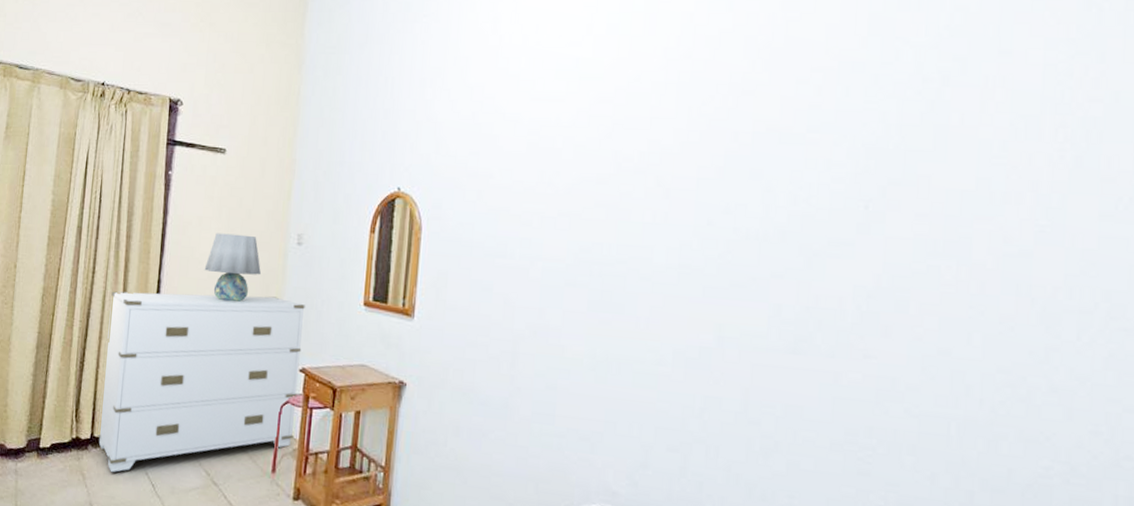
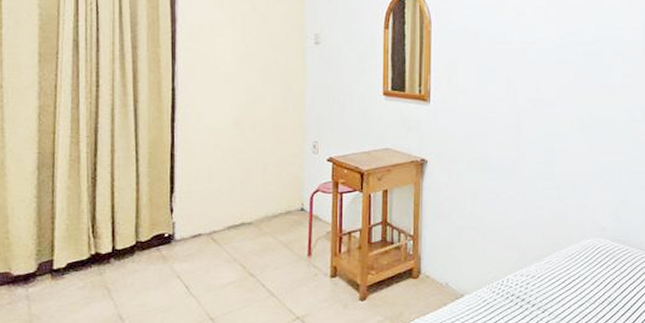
dresser: present [98,291,305,473] -> none [120,94,327,282]
table lamp: present [204,233,262,302] -> none [221,38,282,103]

